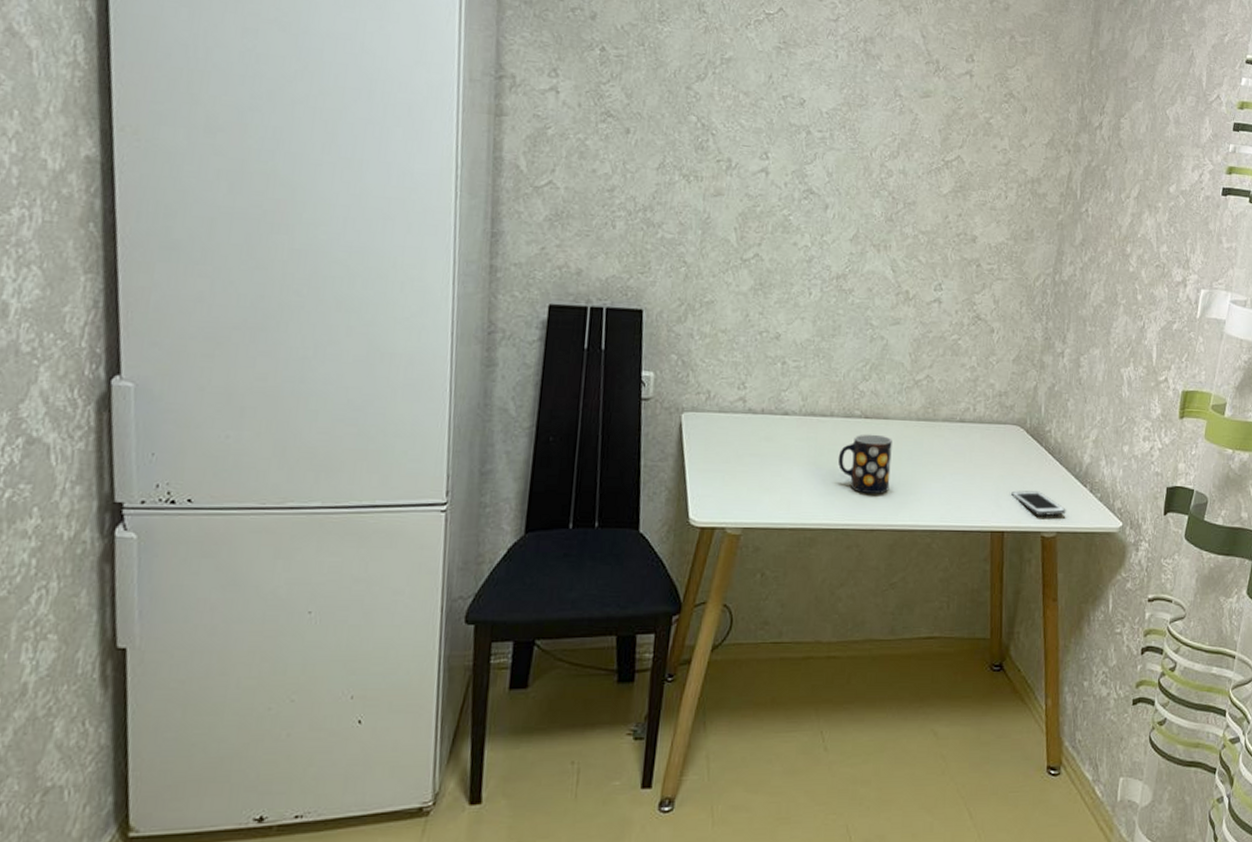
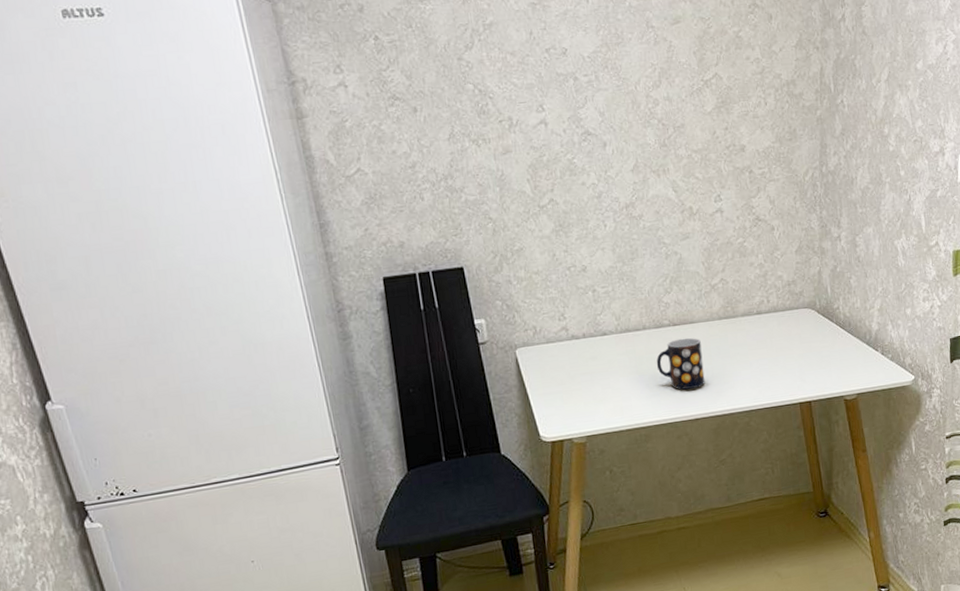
cell phone: present [1011,490,1066,516] -> none [812,362,863,382]

